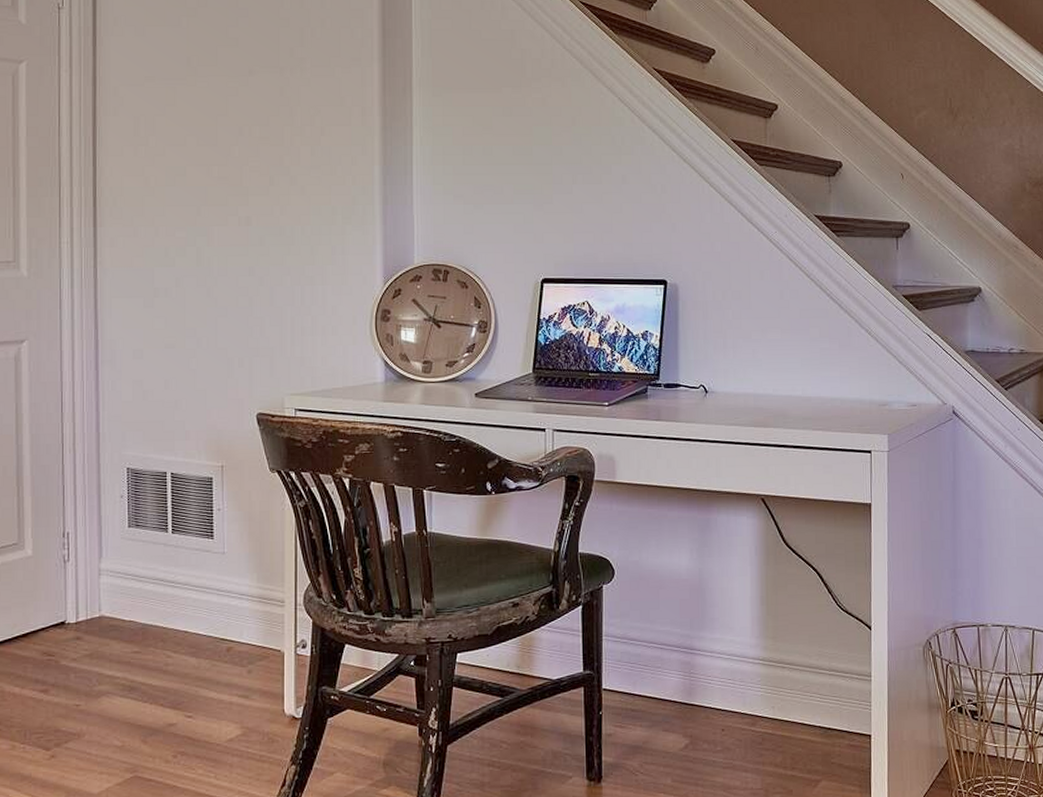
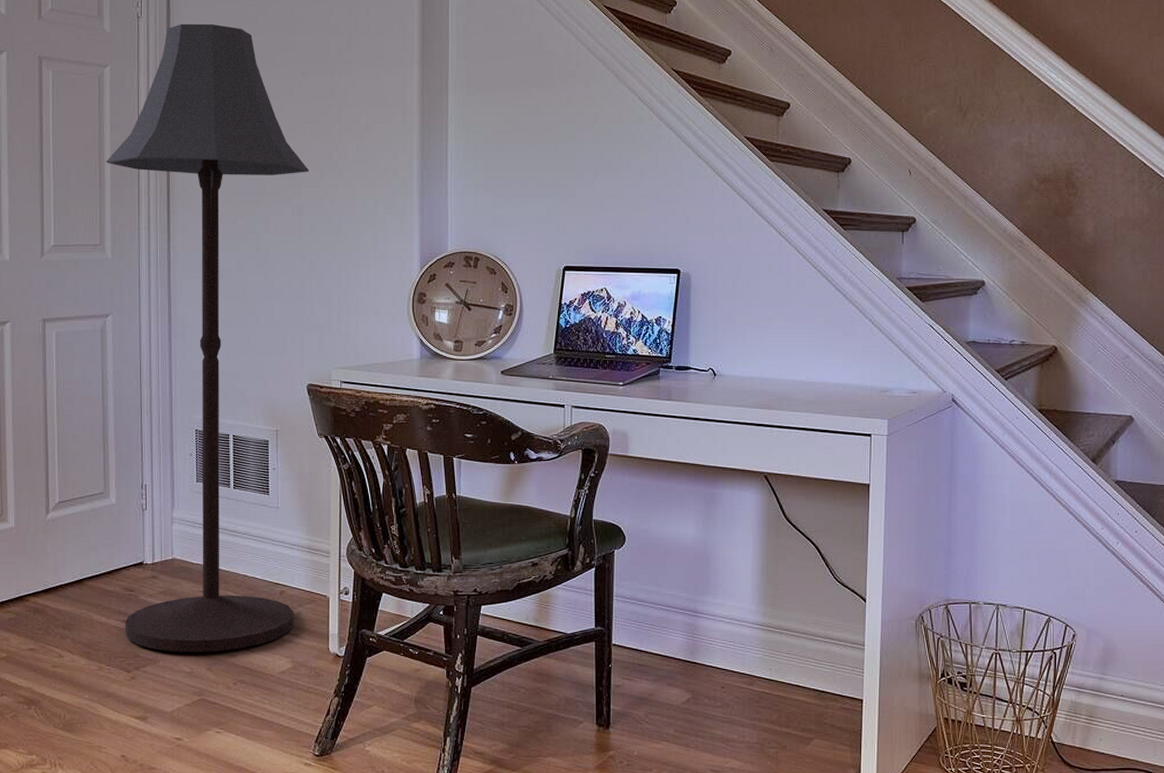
floor lamp: none [21,15,258,724] -> present [106,23,310,652]

